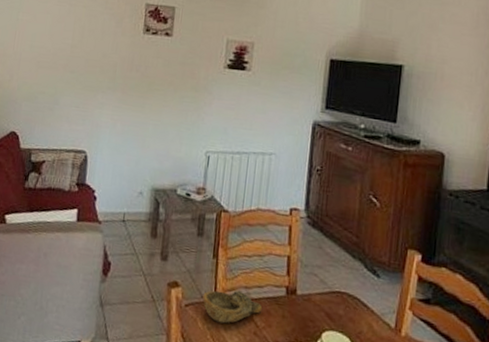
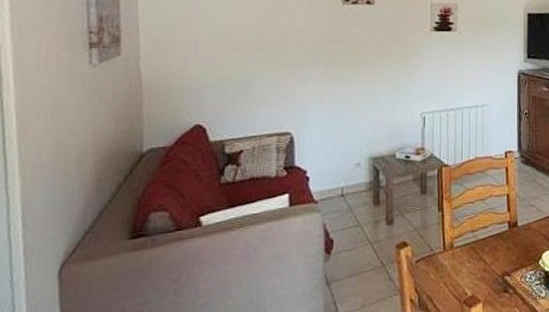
decorative bowl: present [202,290,263,324] -> none [432,235,489,270]

